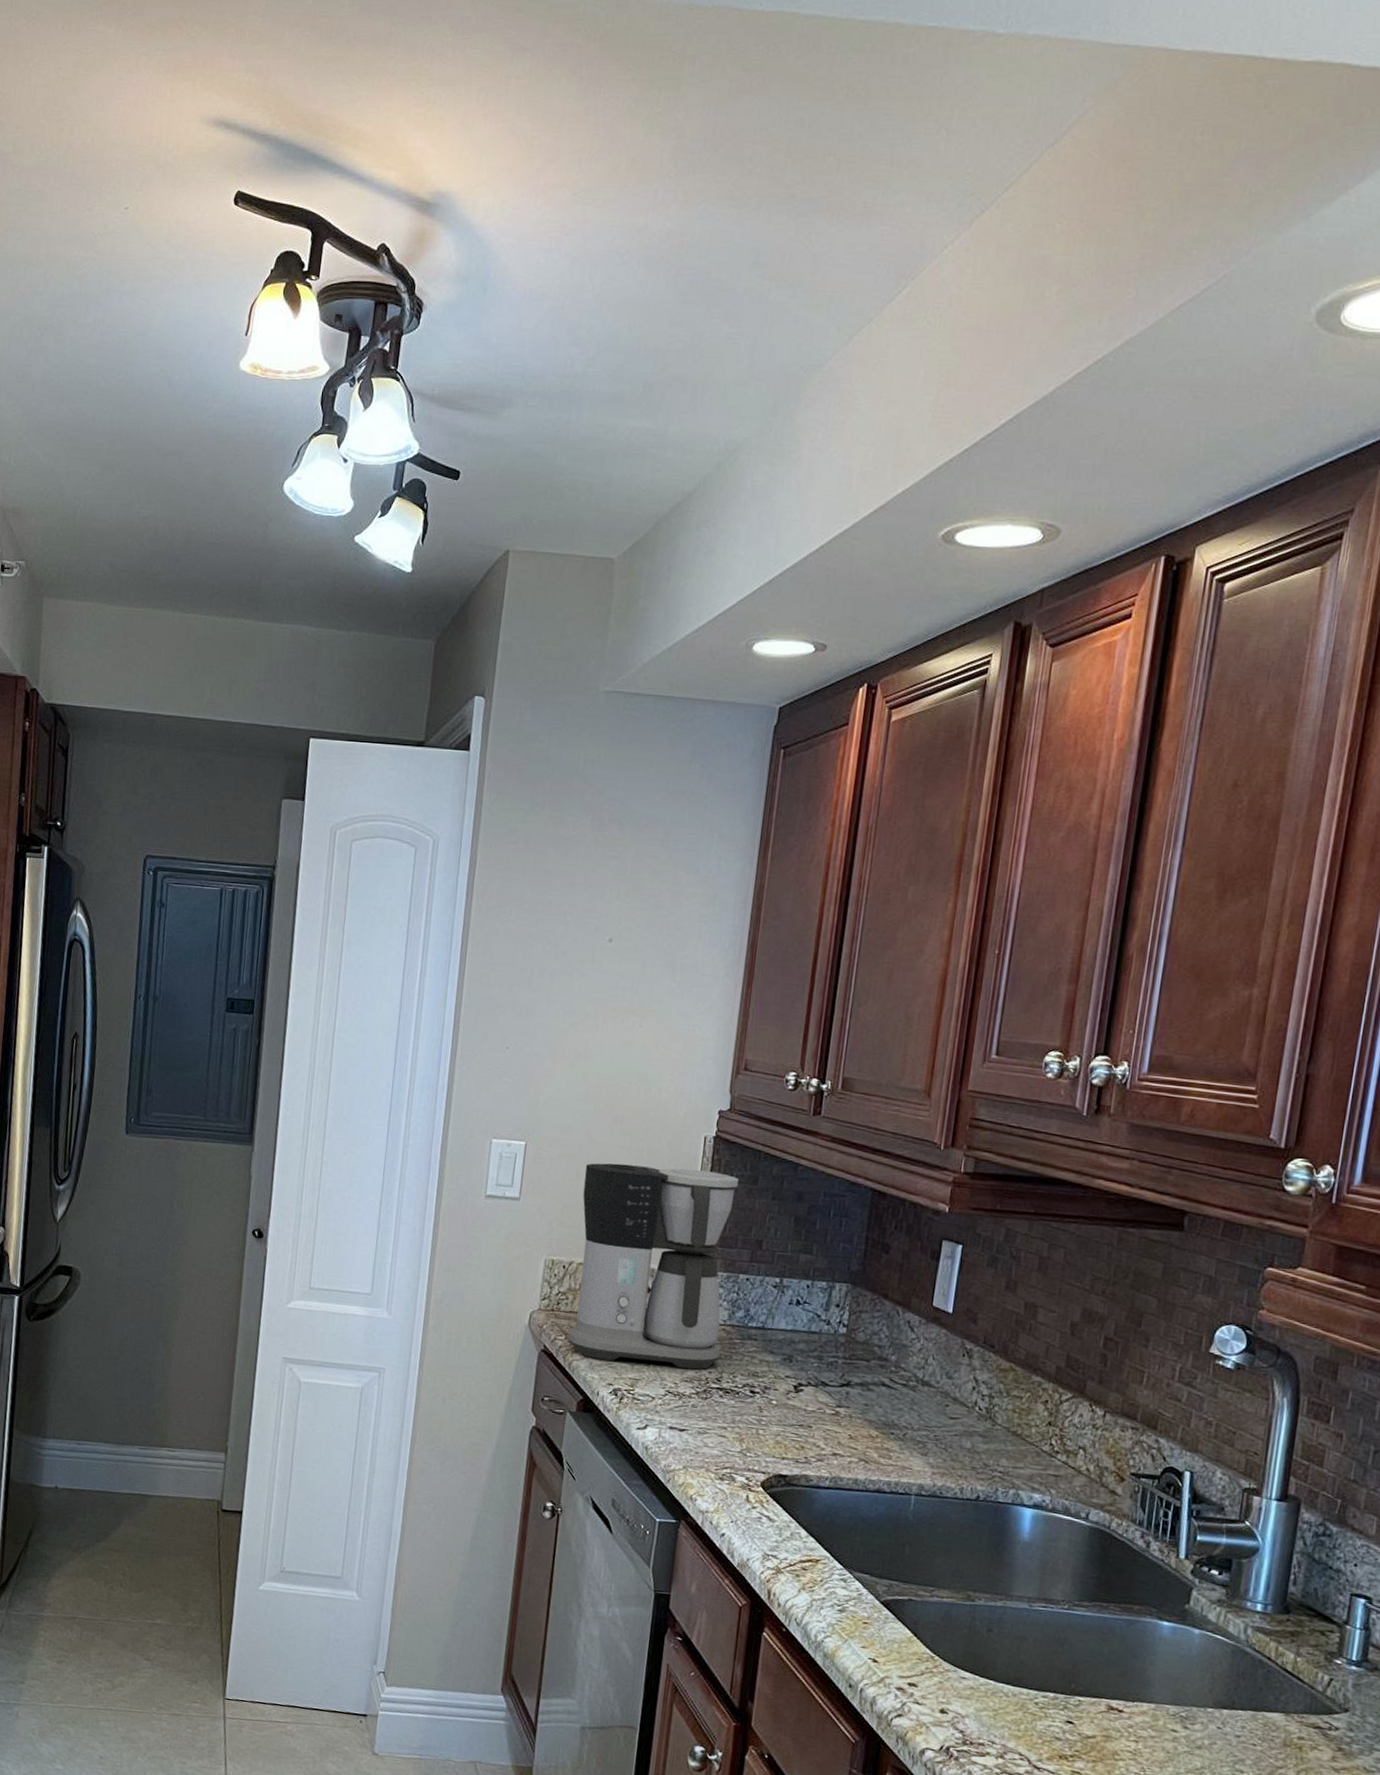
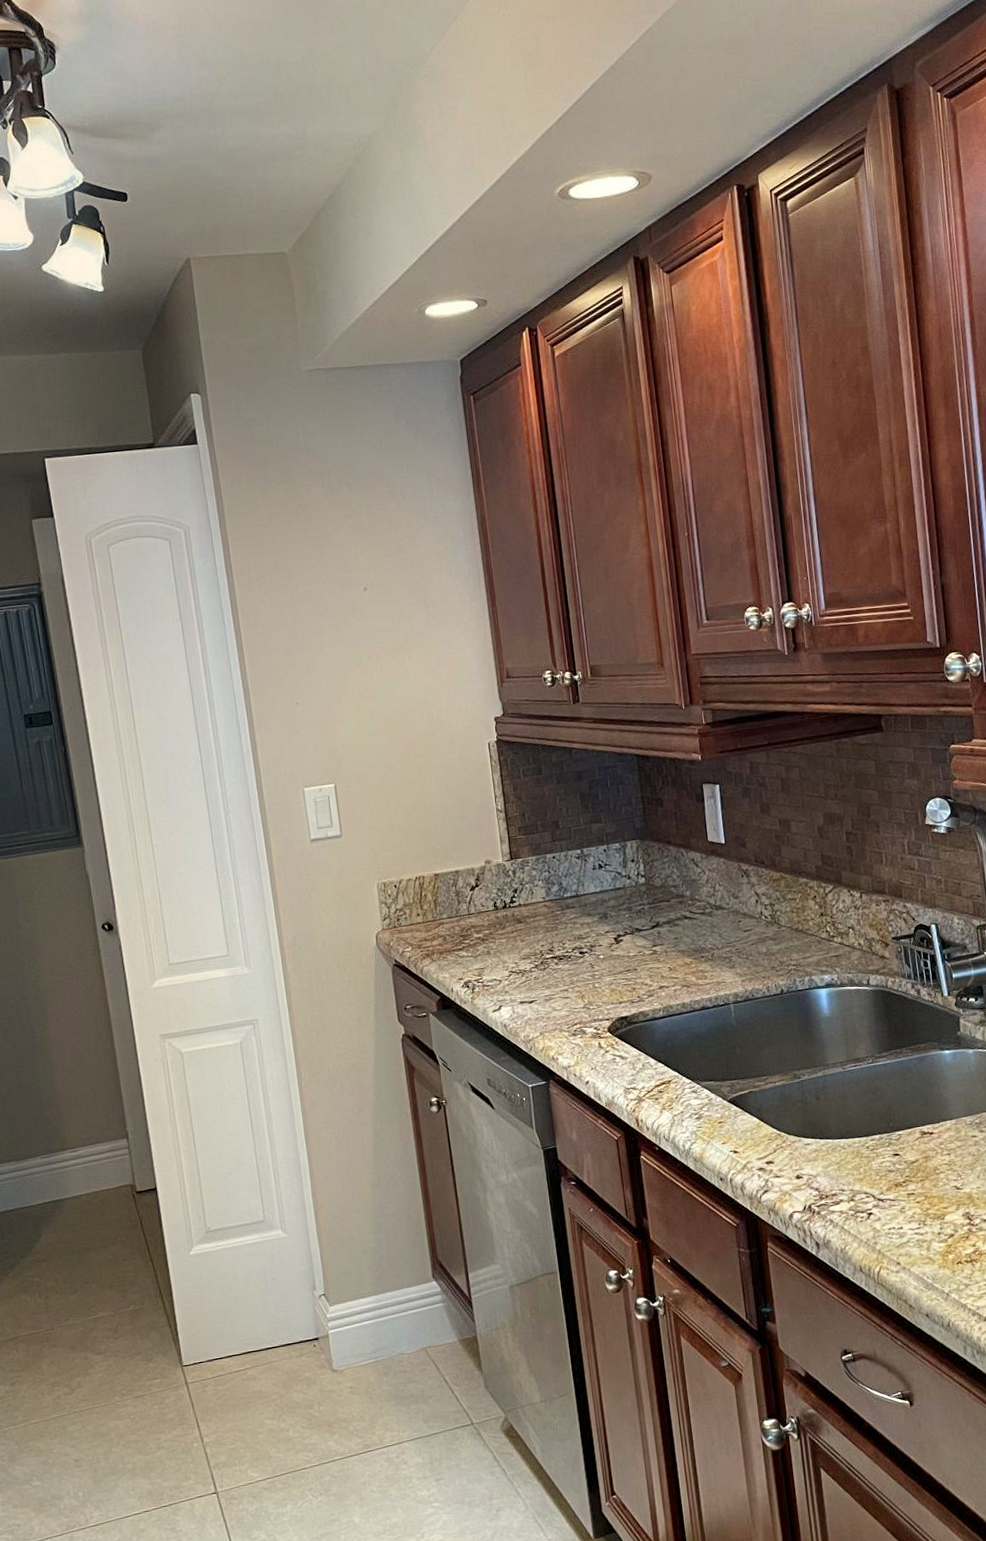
coffee maker: present [568,1163,739,1370] -> none [392,771,547,961]

